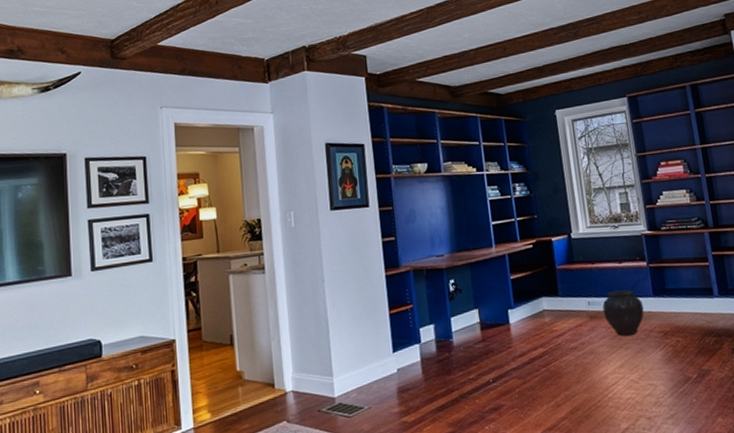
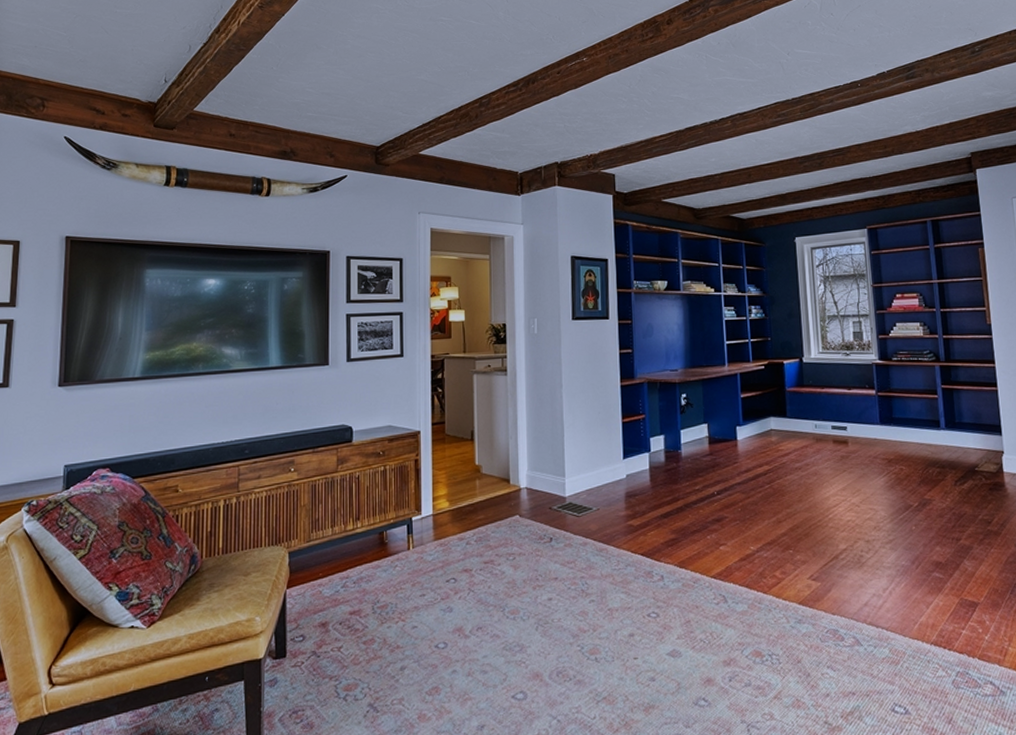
ceramic pot: present [602,289,644,337] -> none [829,415,870,461]

